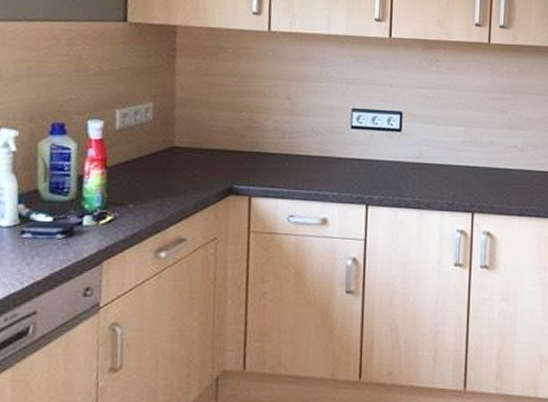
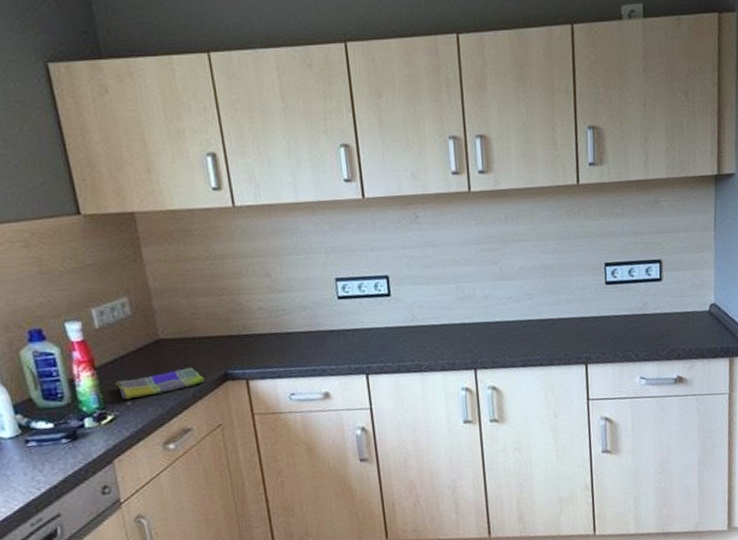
dish towel: none [122,177,209,202] -> present [115,367,205,400]

